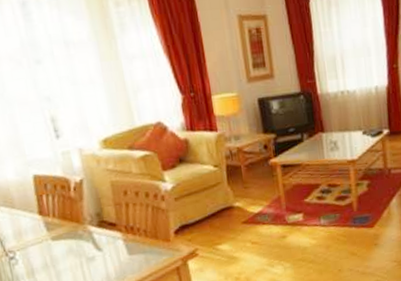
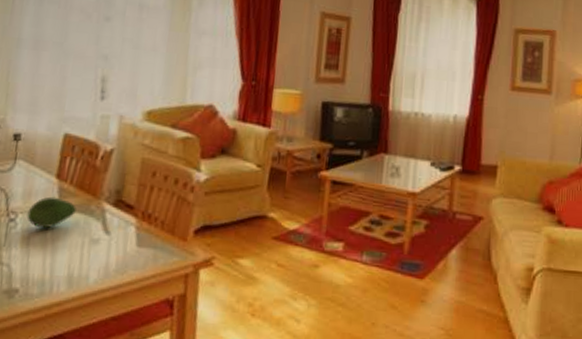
fruit: none [23,230,66,260] -> present [26,196,76,229]

